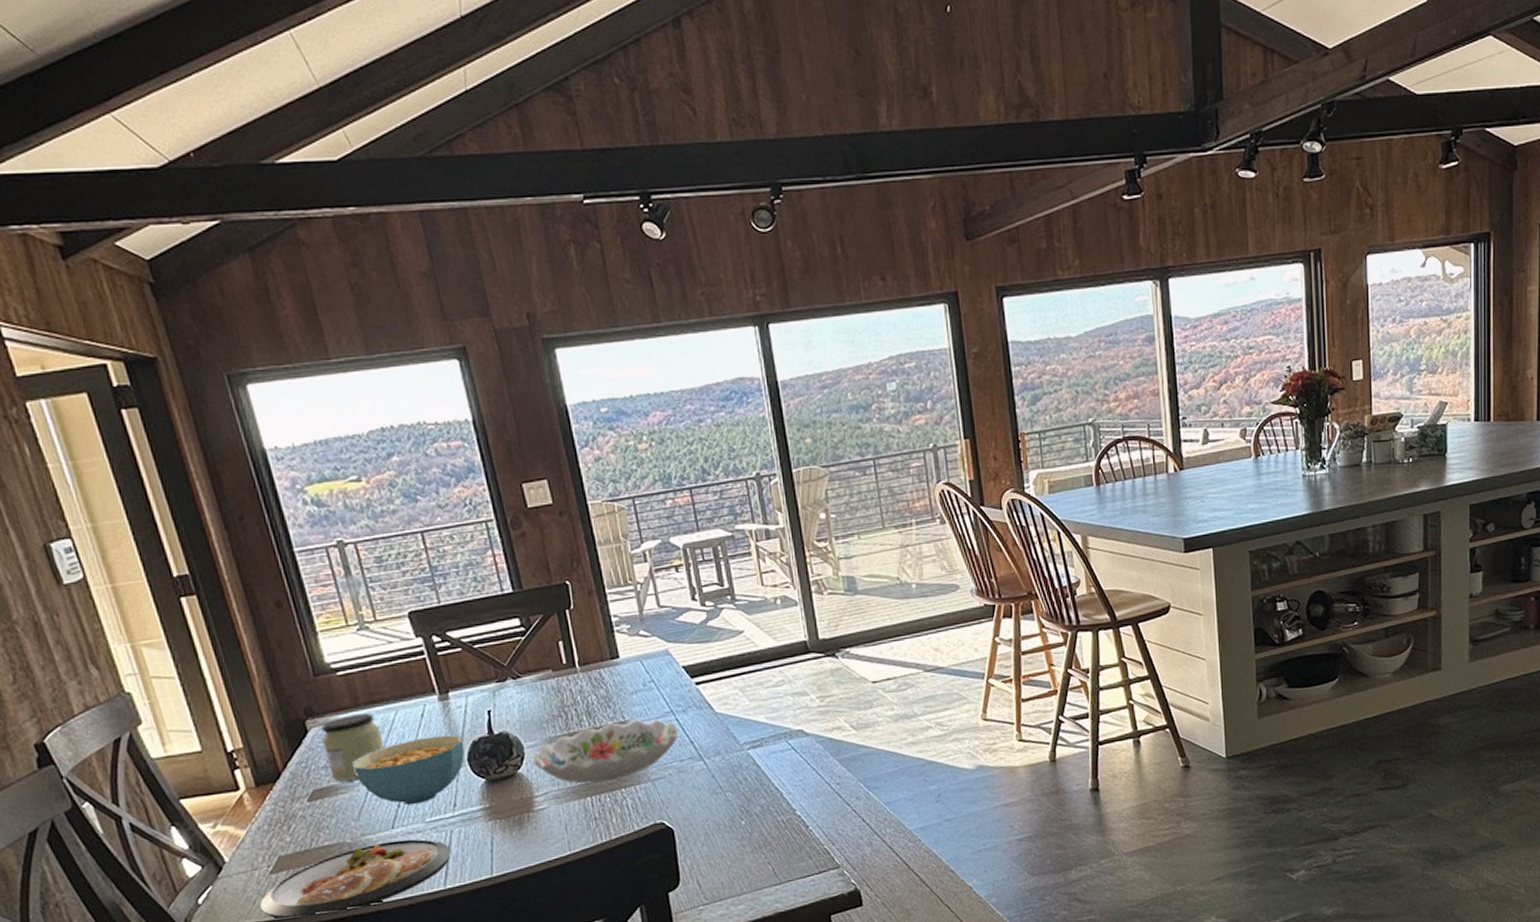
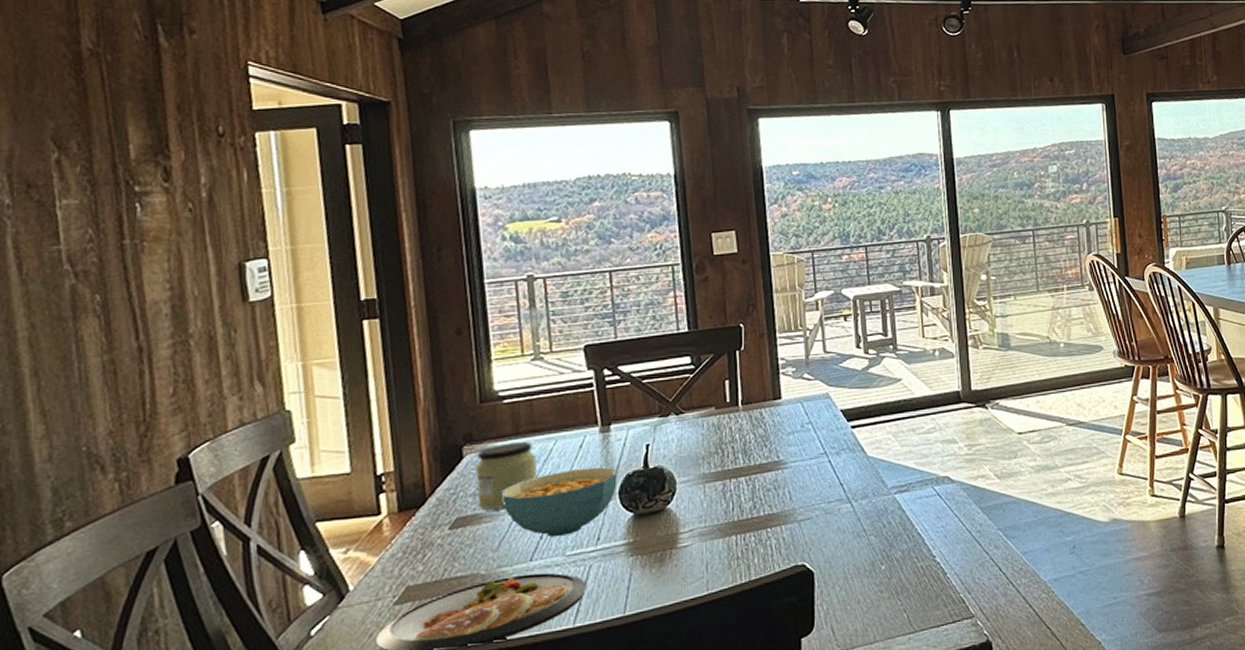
decorative bowl: present [533,719,679,784] -> none [684,459,830,522]

